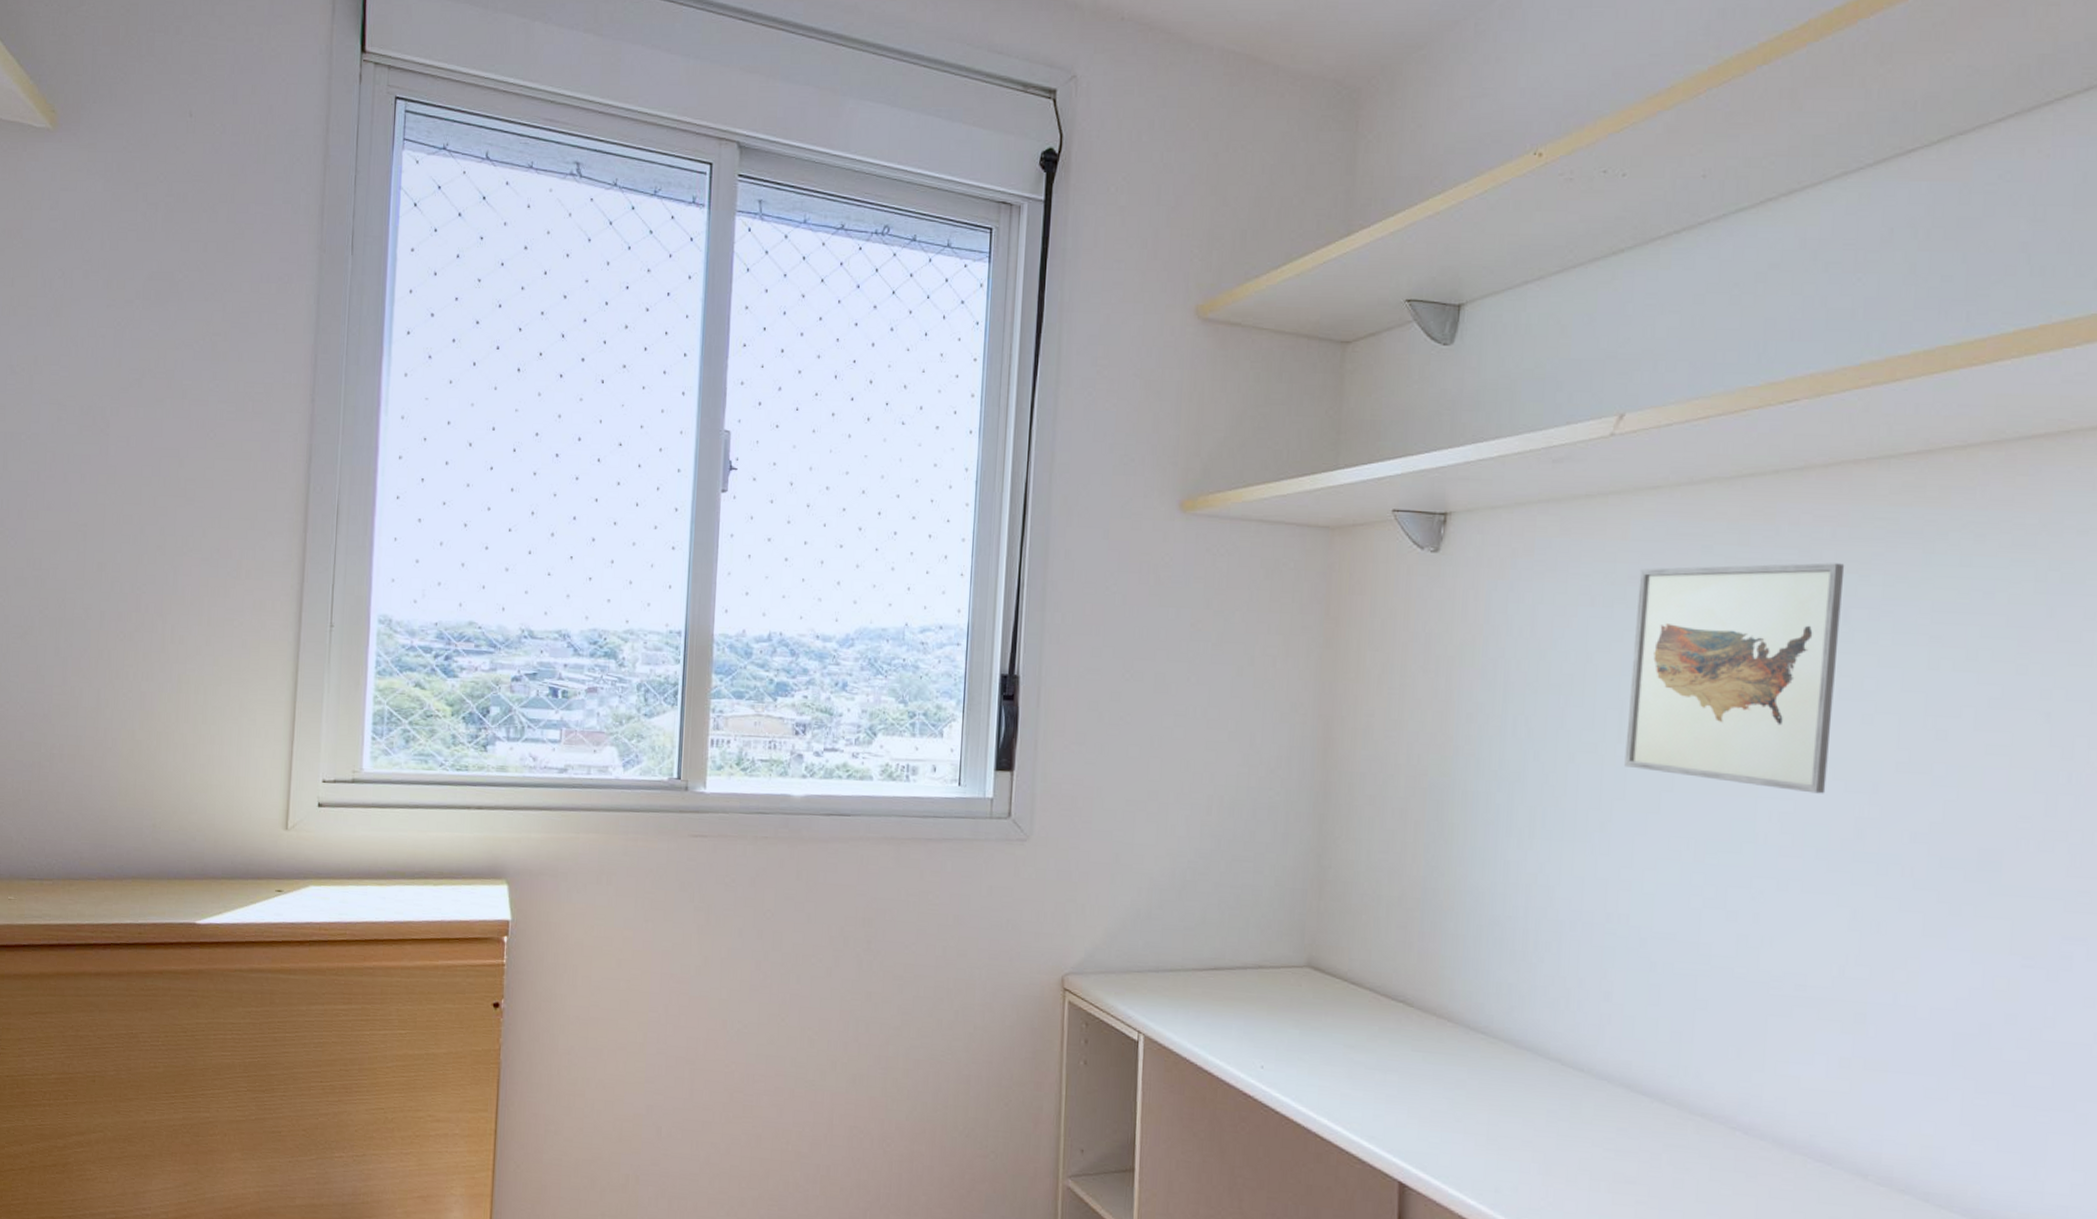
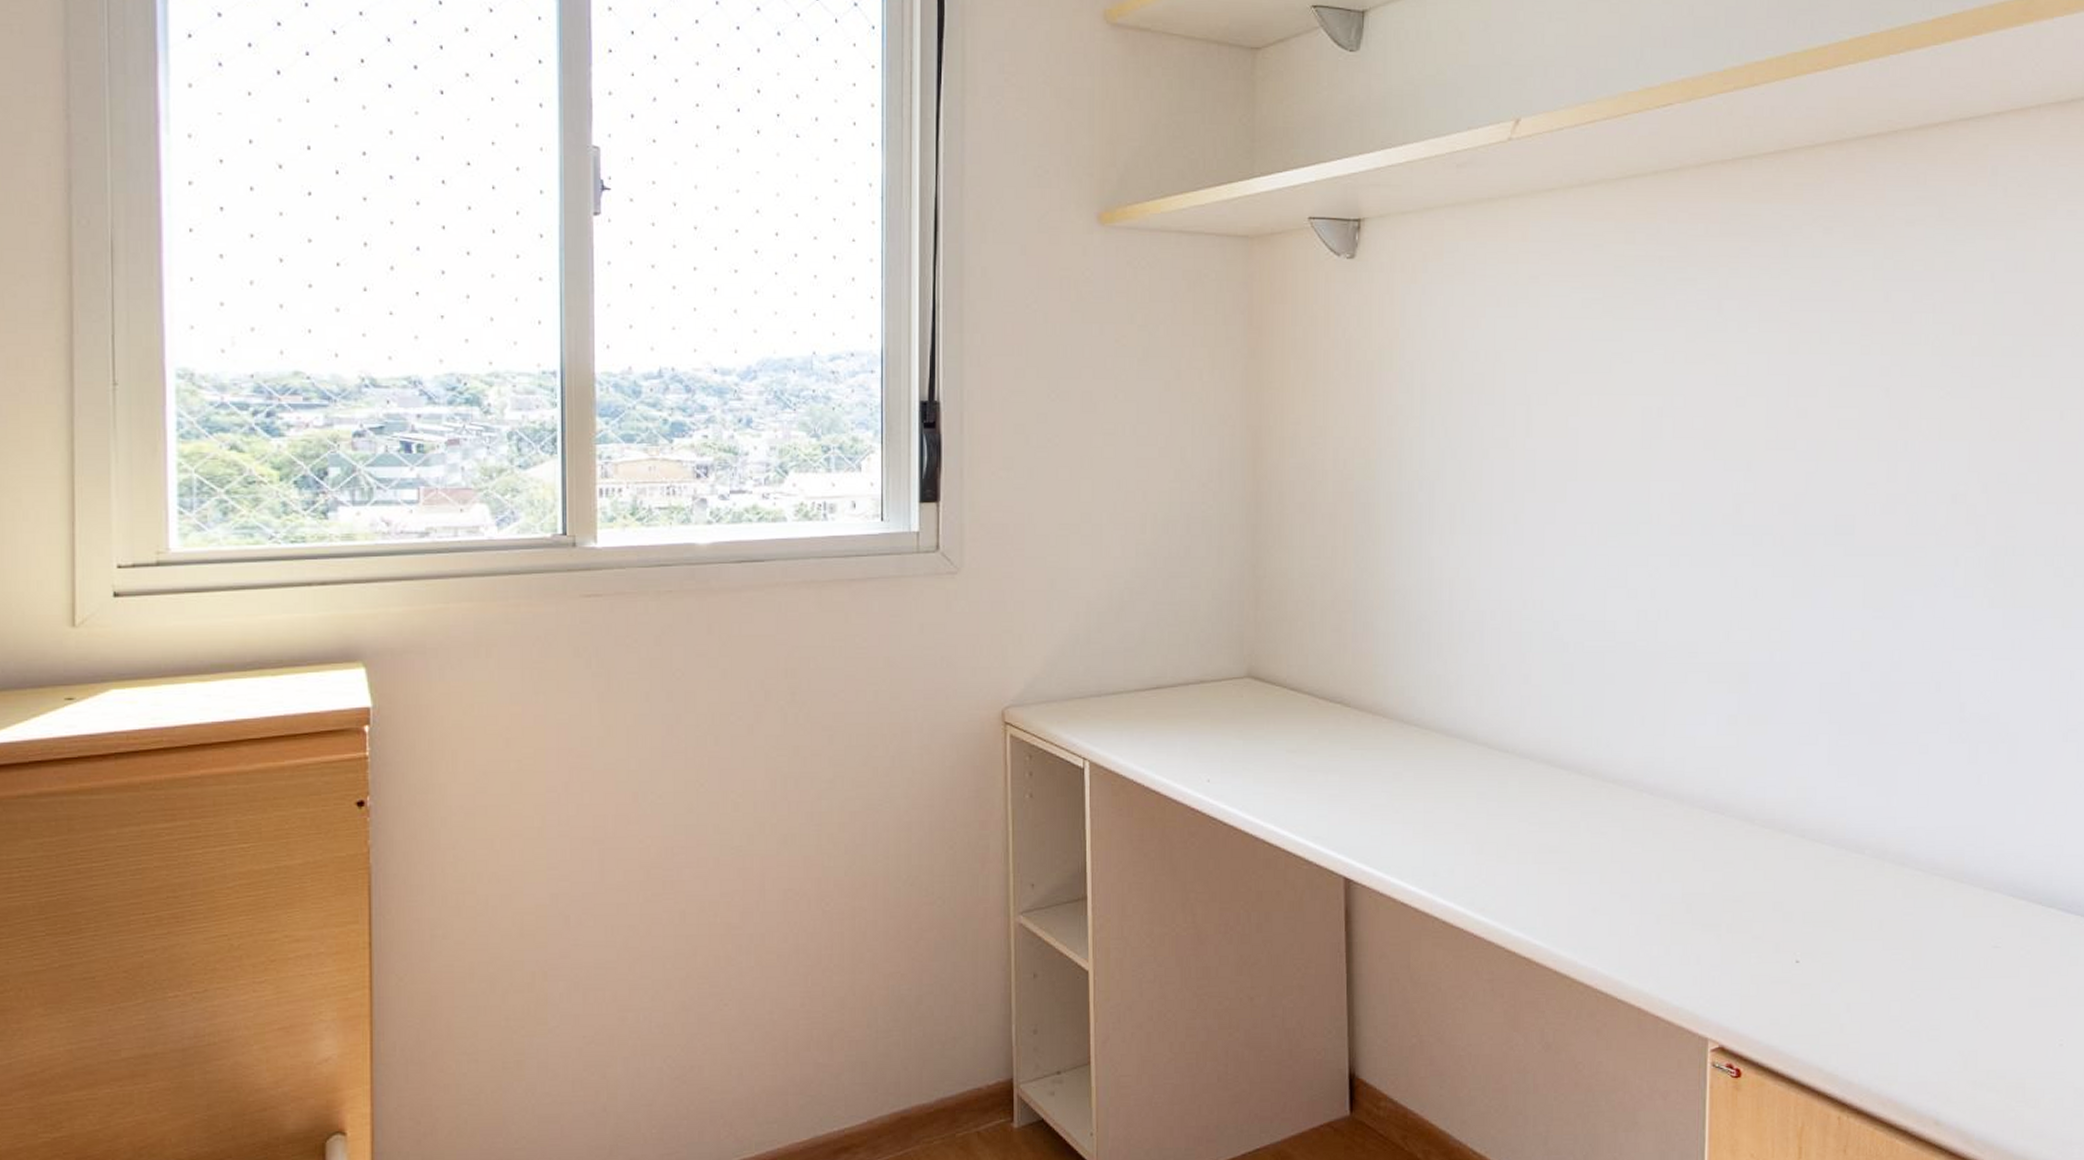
wall art: present [1624,563,1845,794] -> none [1533,258,1717,474]

